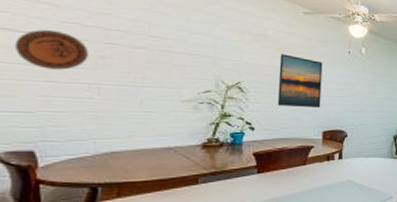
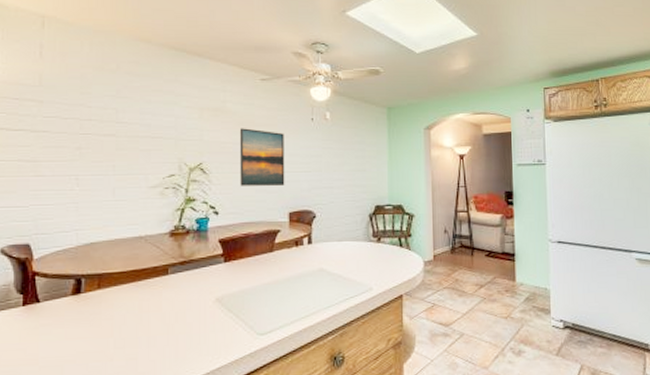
decorative plate: present [14,30,88,70] -> none [10,127,67,164]

